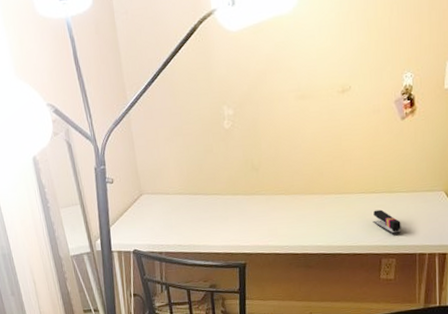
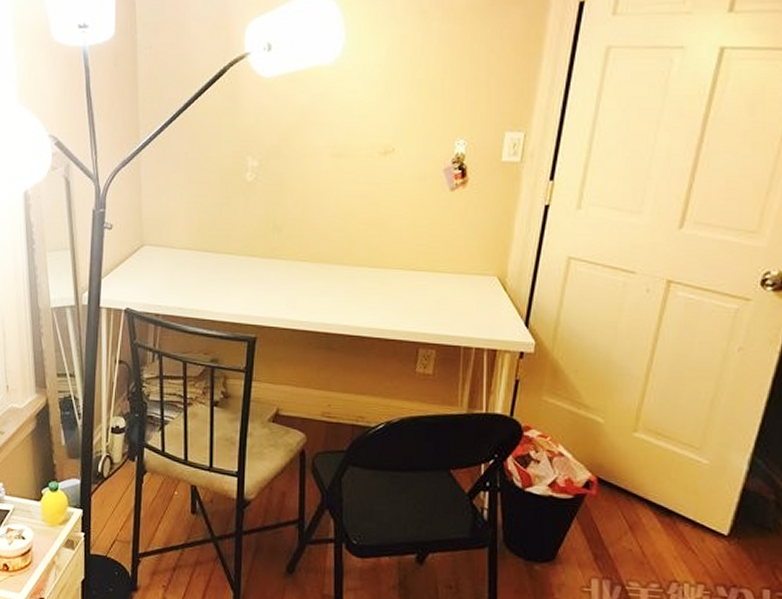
stapler: present [373,209,401,235] -> none [411,290,444,322]

